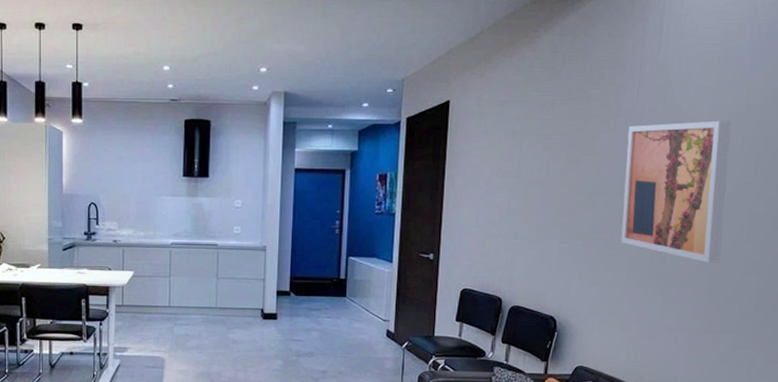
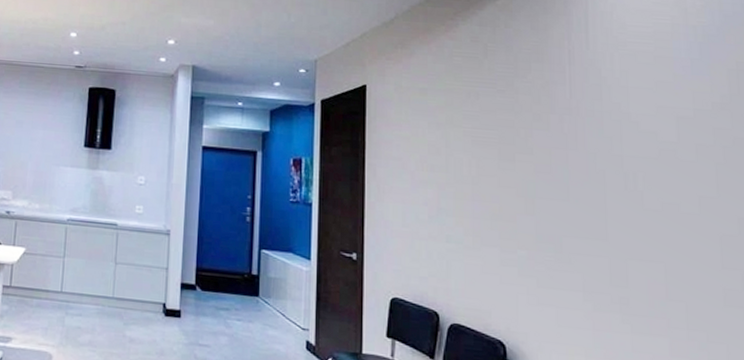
wall art: present [620,120,731,263] -> none [565,124,693,291]

